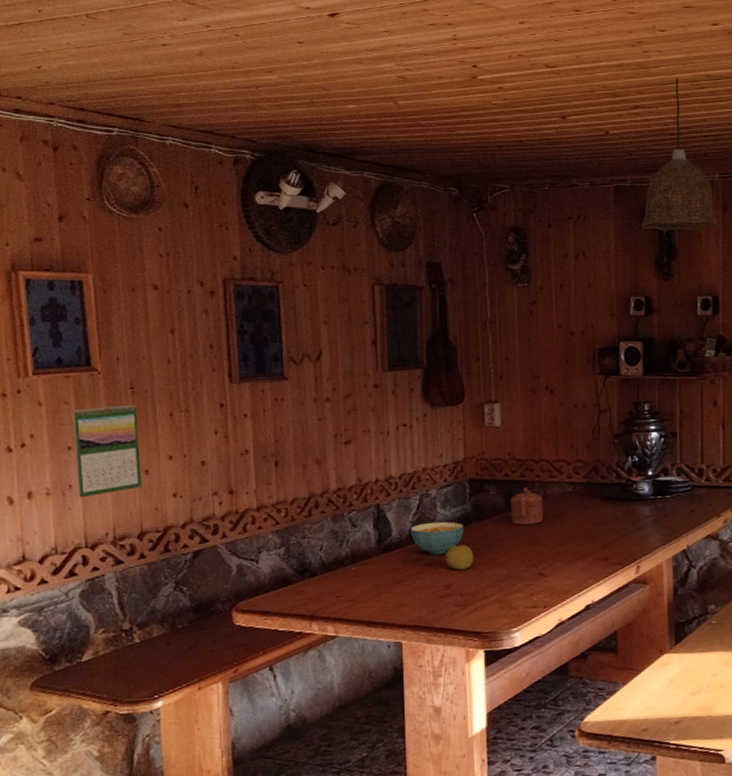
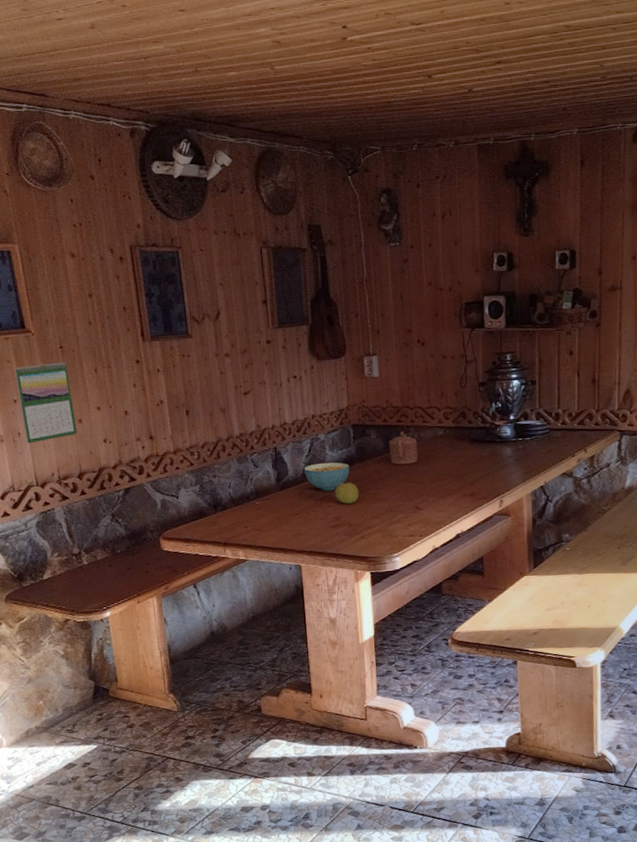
pendant lamp: present [641,79,719,231] -> none [503,31,577,188]

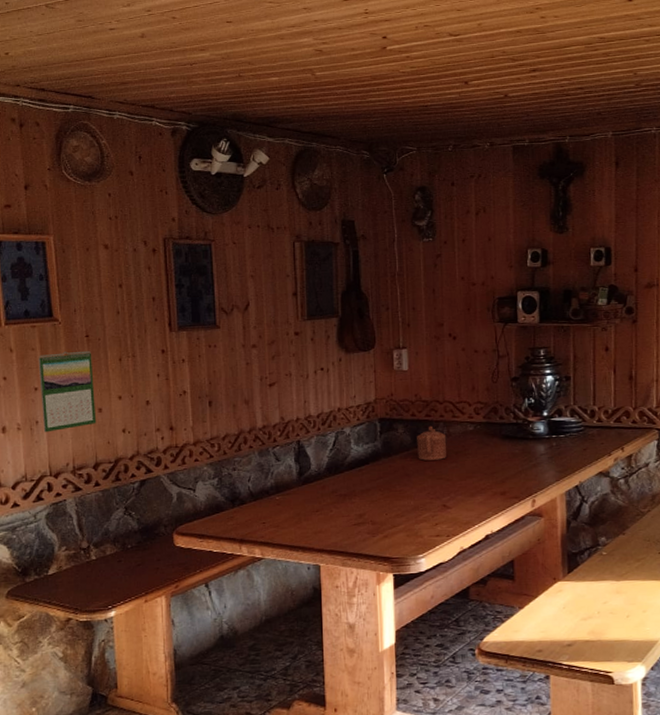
cereal bowl: present [303,462,349,491] -> none [327,457,375,487]
fruit: present [334,482,359,504] -> none [358,478,384,501]

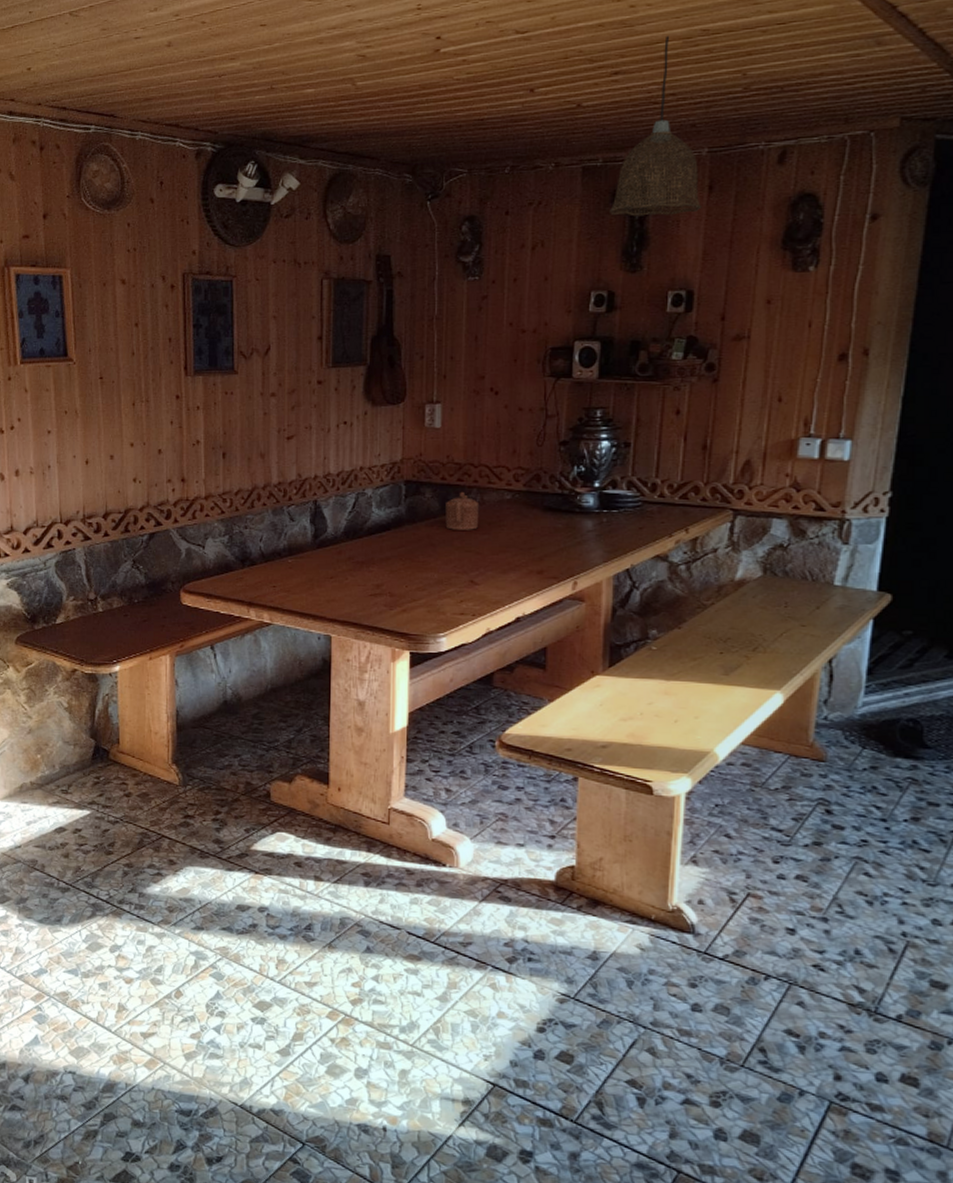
calendar: present [38,350,97,433] -> none [52,393,108,478]
pendant lamp: none [538,42,612,187] -> present [610,36,702,217]

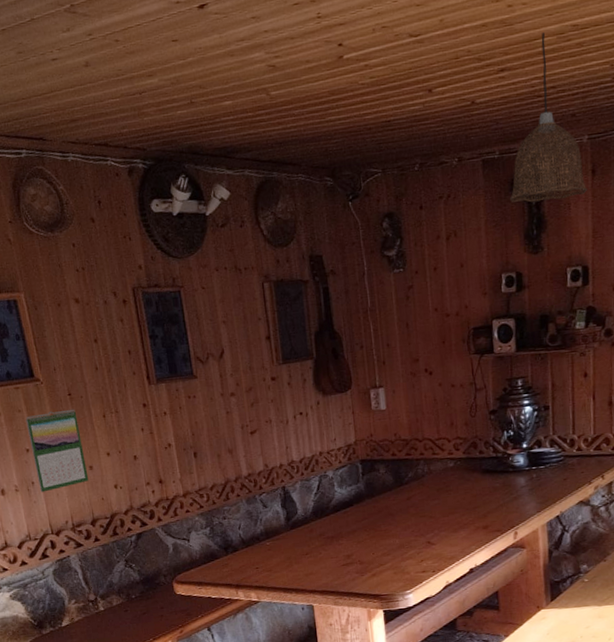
calendar: none [52,393,108,478] -> present [25,409,89,493]
teapot: present [445,491,480,530] -> none [398,464,428,500]

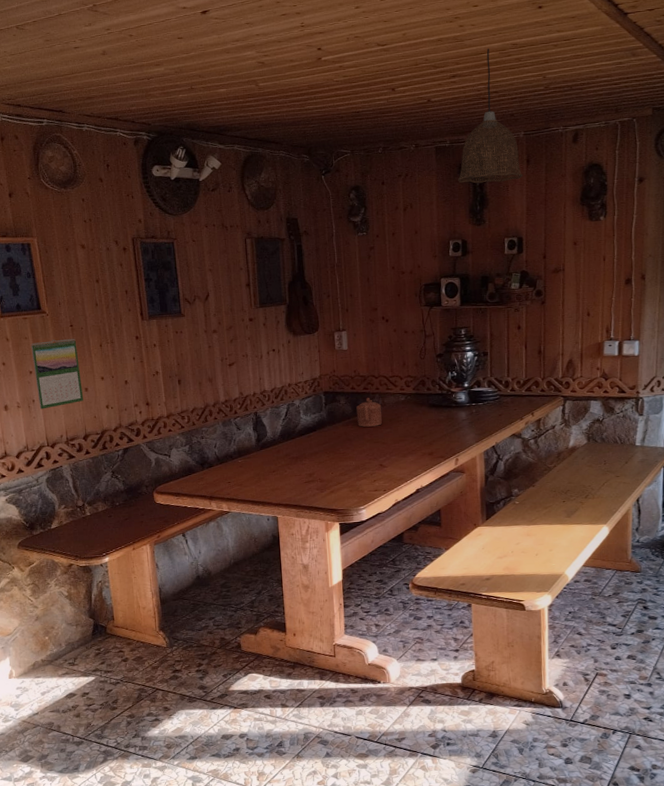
teapot: none [398,464,428,500] -> present [356,397,382,427]

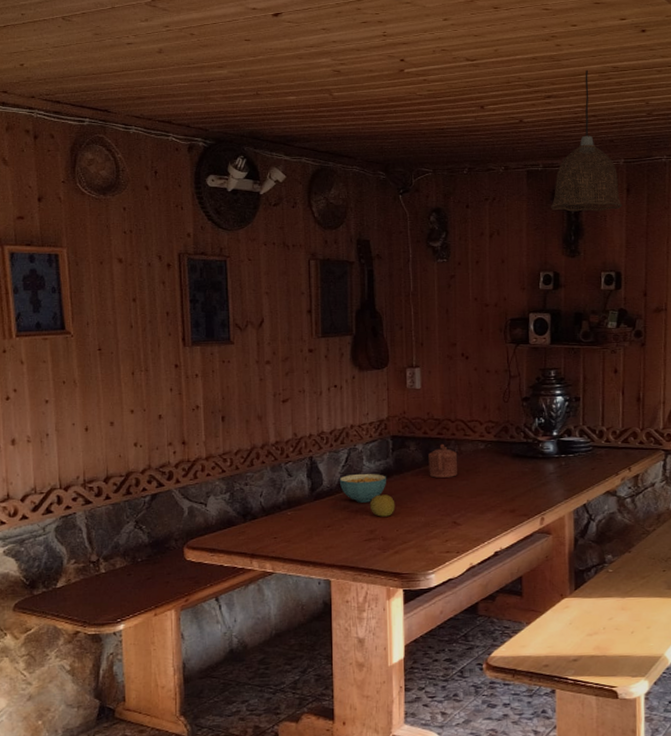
calendar: present [31,338,84,410] -> none [49,364,108,445]
cereal bowl: none [280,425,321,451] -> present [339,474,386,503]
fruit: none [307,443,330,462] -> present [369,494,396,517]

